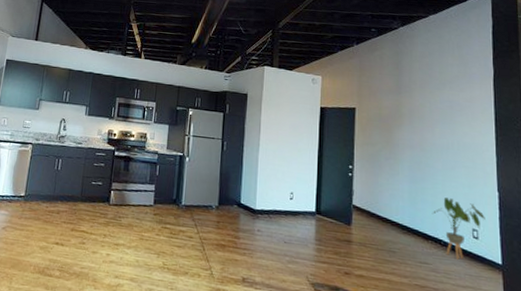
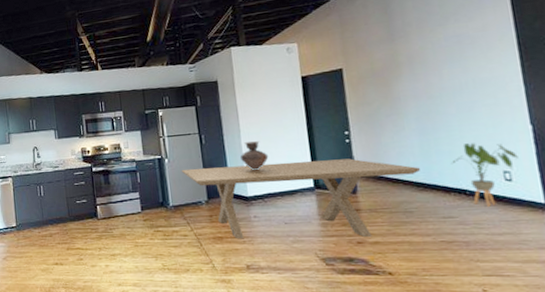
dining table: none [199,171,406,269] -> present [181,158,420,240]
vessel: none [254,157,281,187] -> present [239,141,269,171]

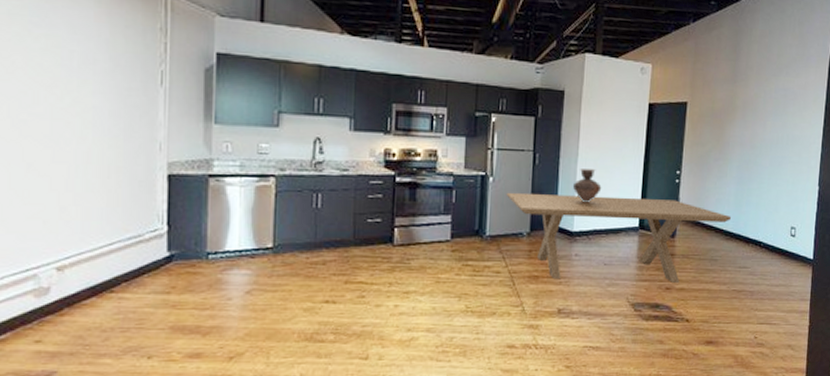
house plant: present [452,143,518,207] -> none [756,197,804,259]

